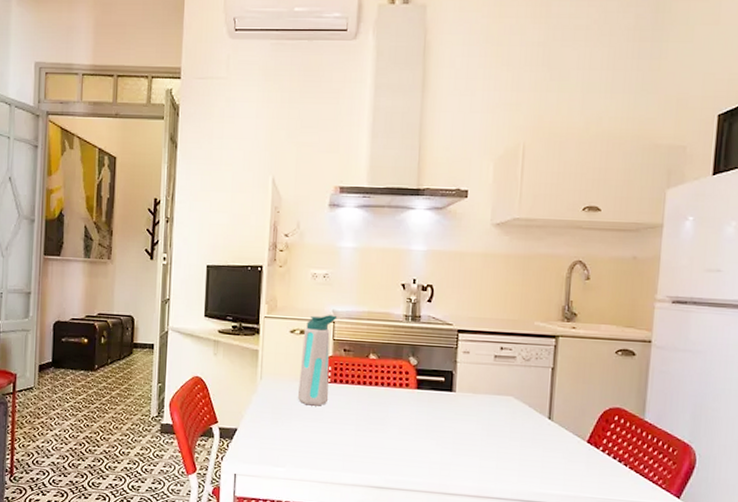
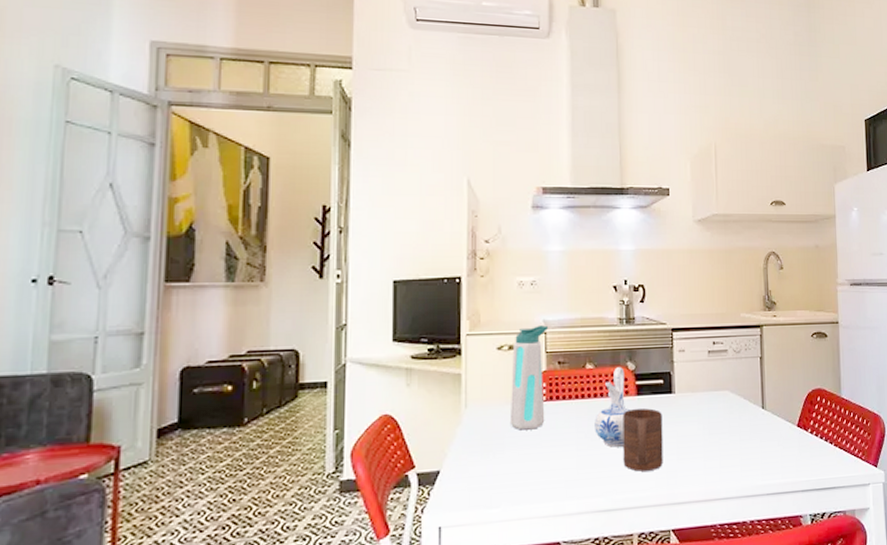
ceramic pitcher: none [373,361,410,434] -> present [594,367,631,447]
cup: none [398,401,441,460] -> present [623,408,663,472]

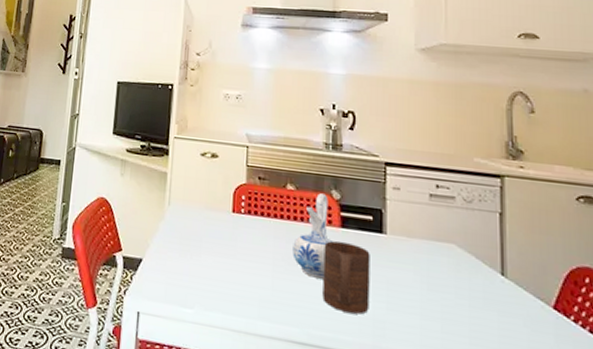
water bottle: present [509,325,549,430] -> none [208,138,251,240]

